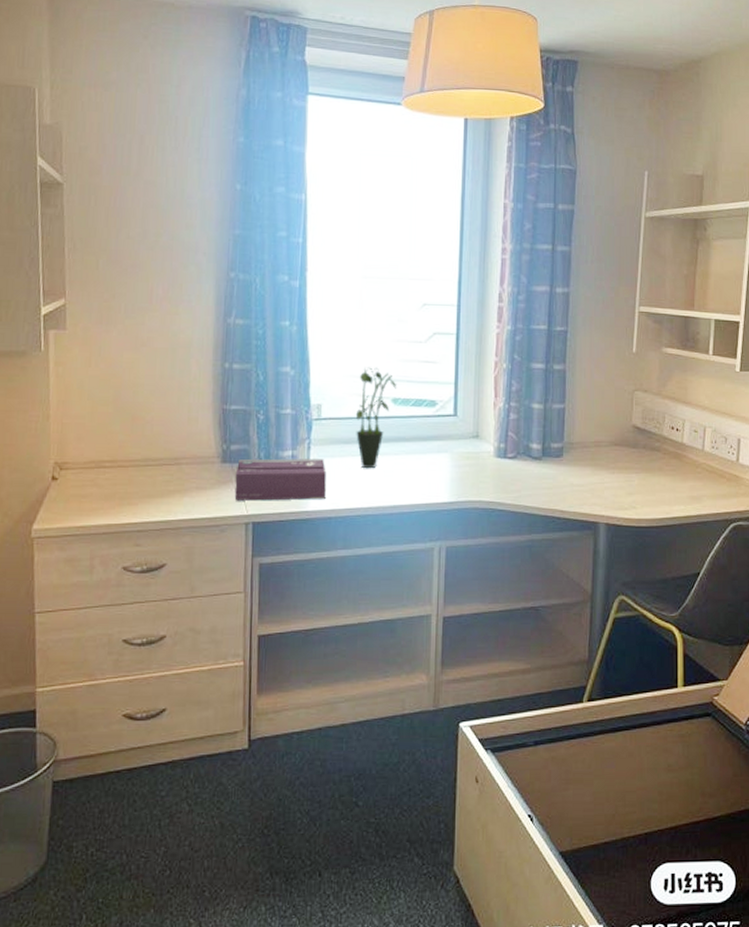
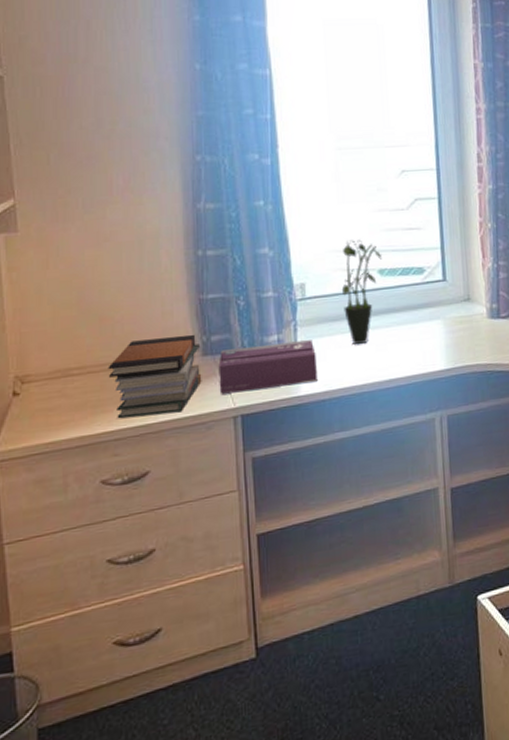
book stack: none [136,441,221,513] -> present [108,334,202,419]

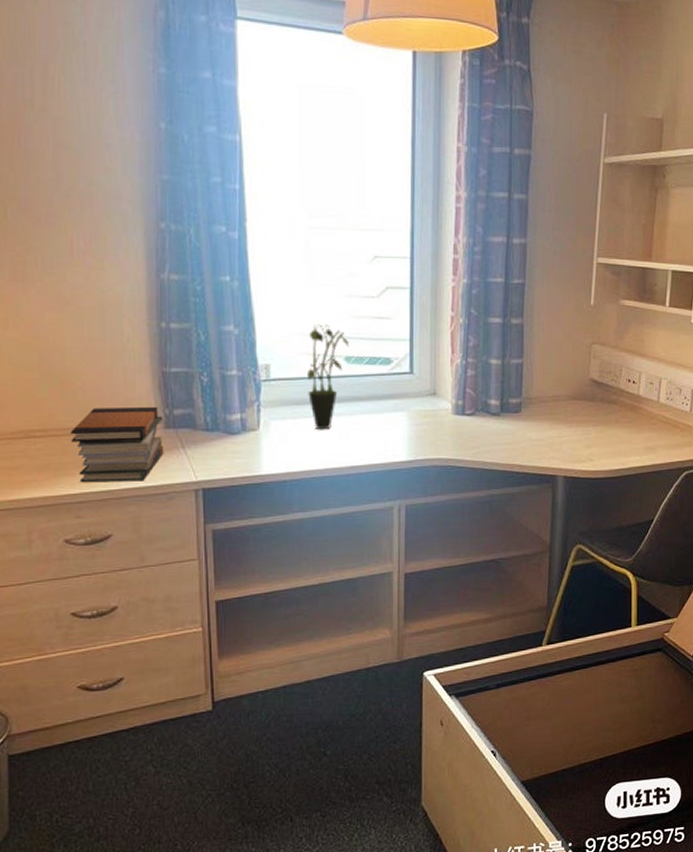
tissue box: present [218,340,317,394] -> none [181,421,279,467]

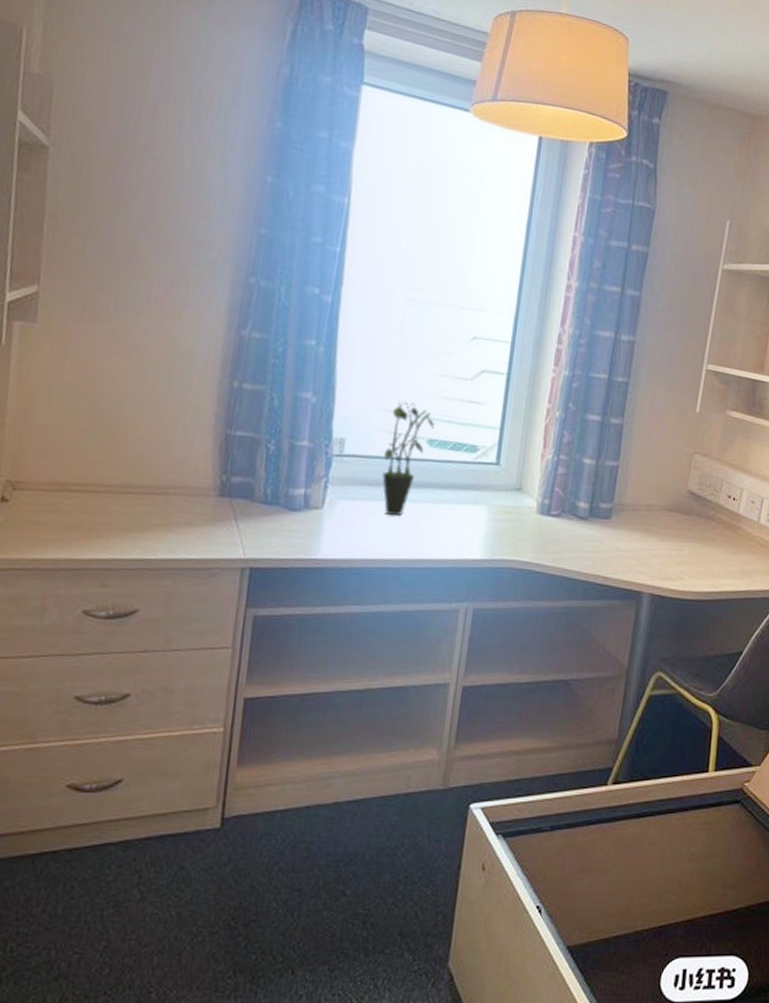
book stack: present [70,406,164,483] -> none [111,466,219,553]

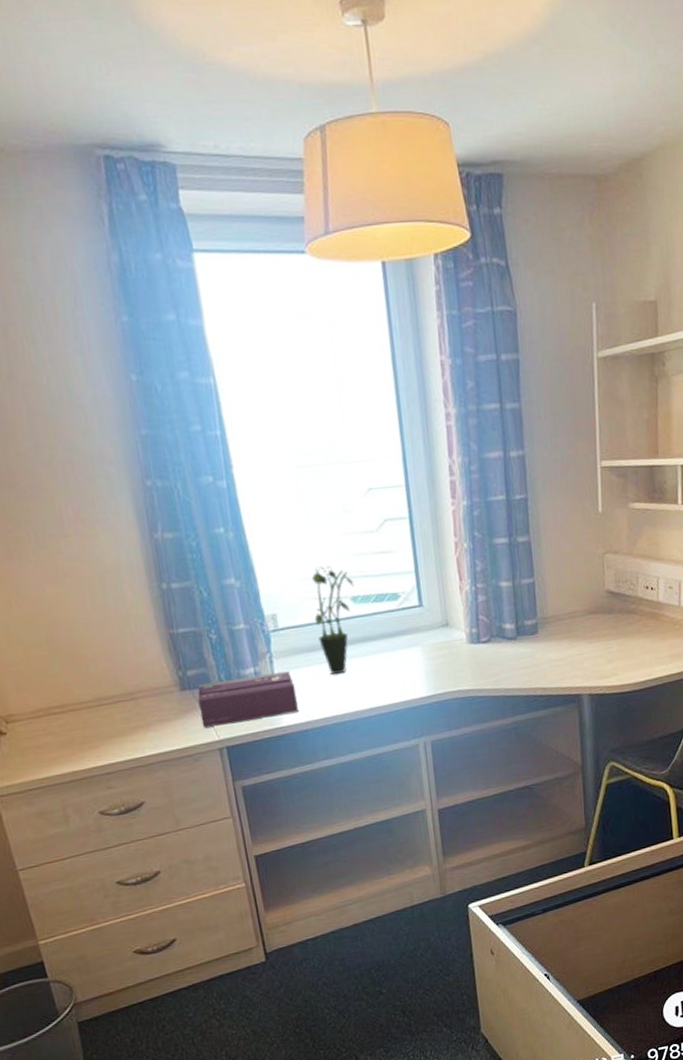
tissue box: none [230,494,344,547] -> present [197,671,298,728]

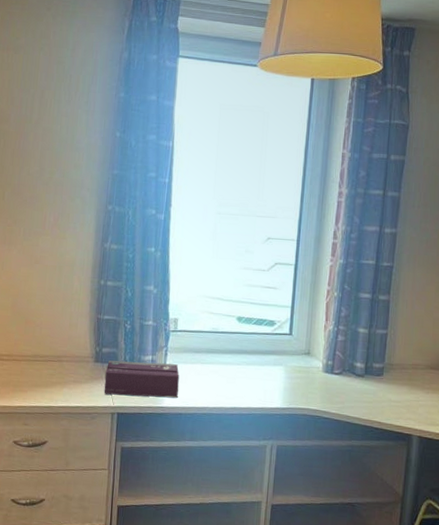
potted plant: present [312,565,355,675] -> none [205,289,242,375]

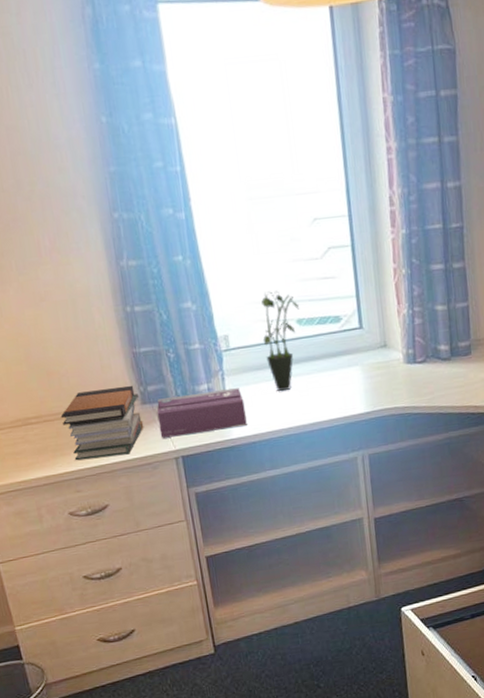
book stack: none [27,342,95,402] -> present [60,385,144,461]
potted plant: none [205,289,242,375] -> present [261,290,300,392]

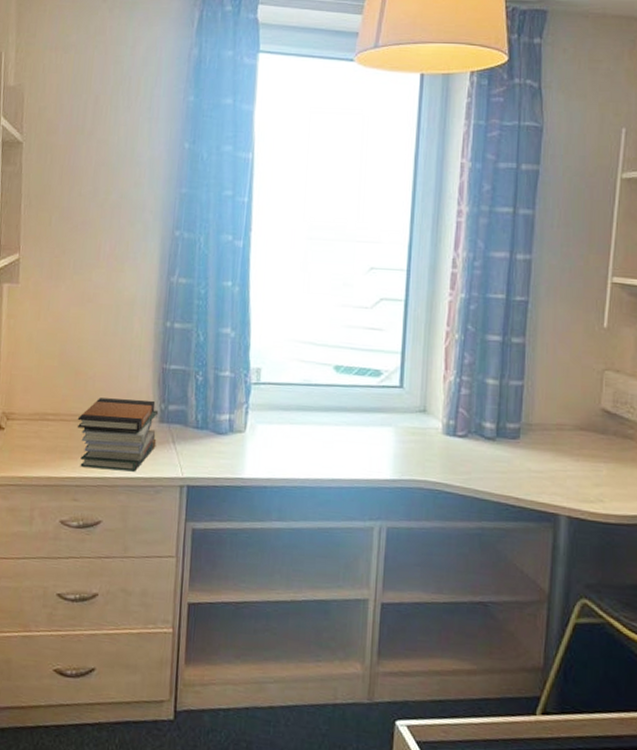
tissue box: present [156,388,247,438] -> none [170,420,264,467]
potted plant: present [261,290,300,392] -> none [295,331,340,439]

